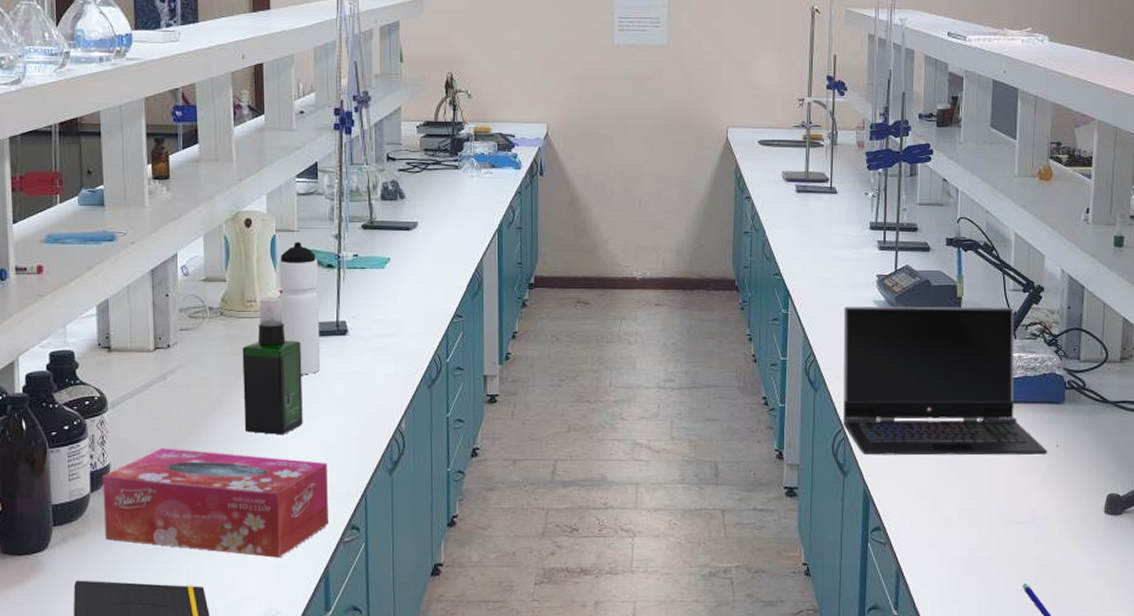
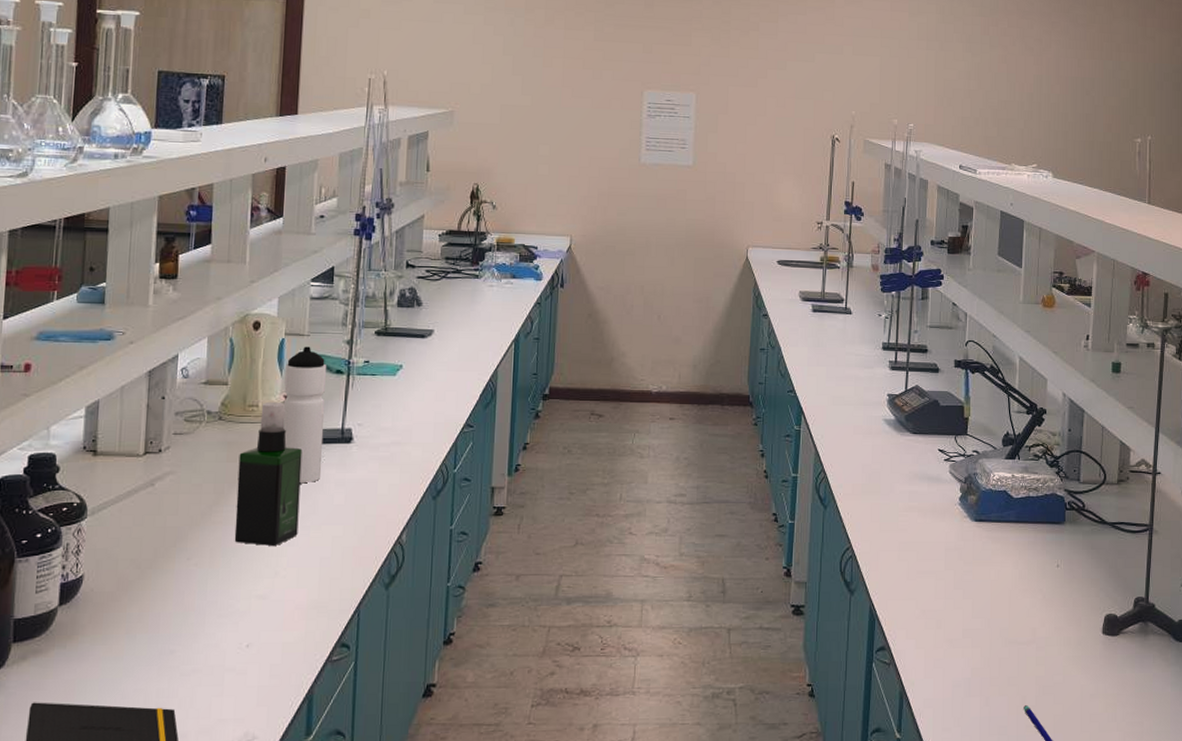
tissue box: present [102,448,328,559] -> none [70,558,320,679]
laptop computer: present [843,306,1047,456] -> none [851,424,1048,575]

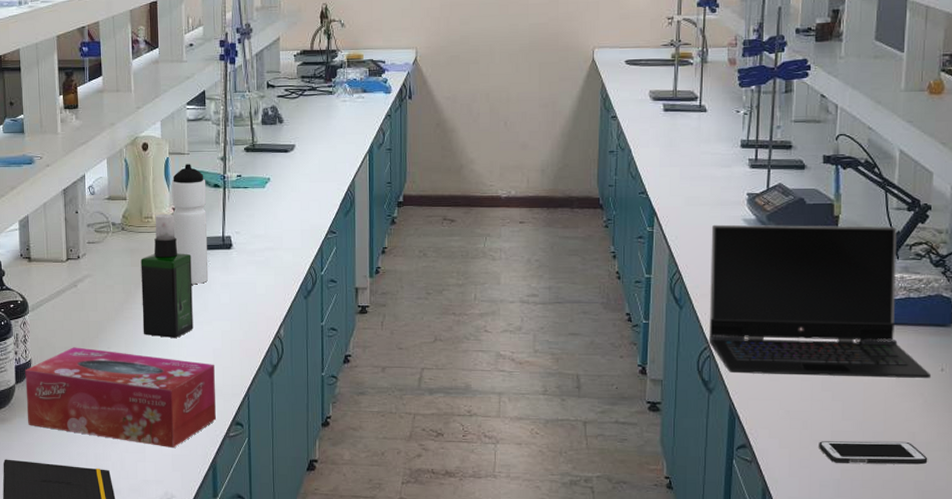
tissue box: none [70,558,320,679] -> present [25,347,216,449]
laptop computer: none [851,424,1048,575] -> present [708,224,931,378]
cell phone: none [951,637,1047,662] -> present [819,441,928,465]

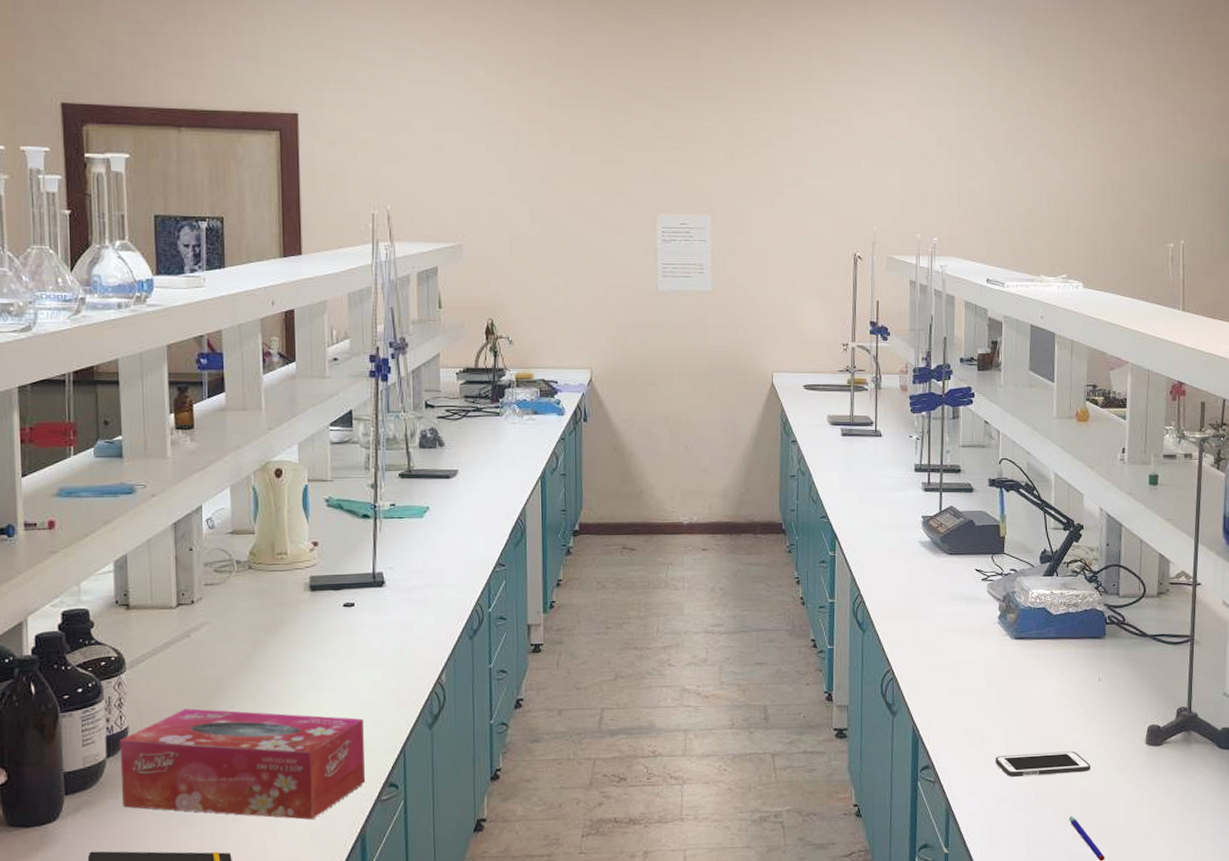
spray bottle: present [141,213,193,338] -> none [272,548,338,691]
water bottle: present [171,164,209,284] -> none [311,492,356,628]
laptop computer: present [708,224,931,378] -> none [890,545,1090,695]

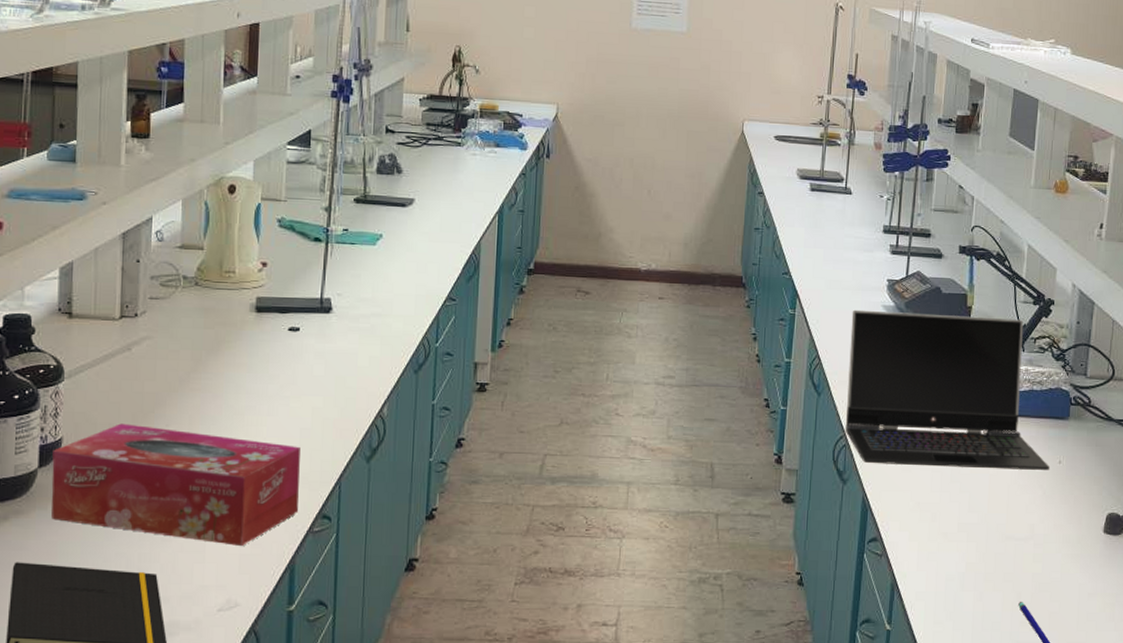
laptop computer: none [890,545,1090,695] -> present [845,309,1049,470]
cell phone: present [995,751,1091,777] -> none [946,533,1045,557]

